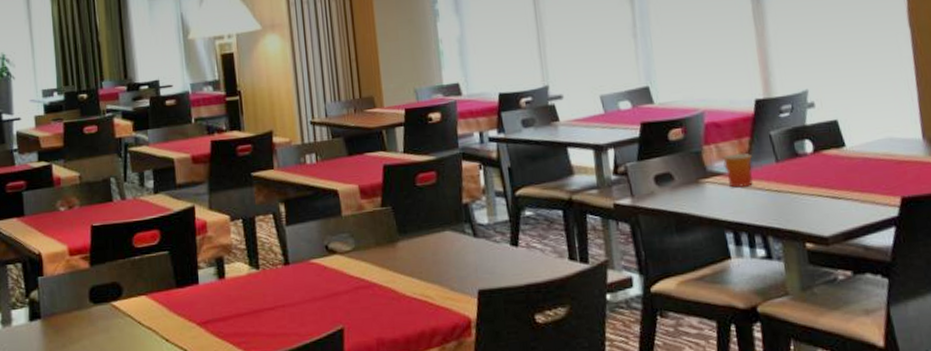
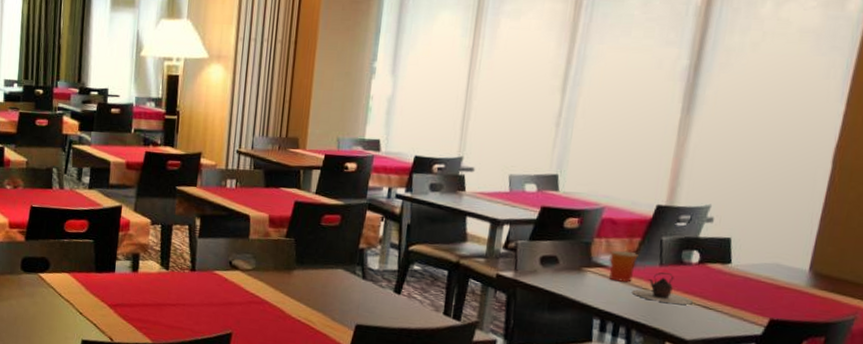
teapot: none [756,167,820,201] -> present [631,272,693,305]

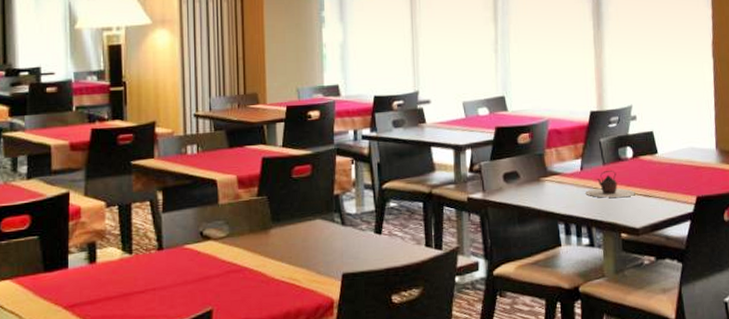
mug: present [609,251,638,282] -> none [561,156,584,186]

